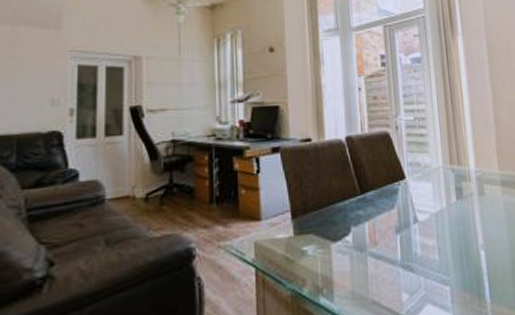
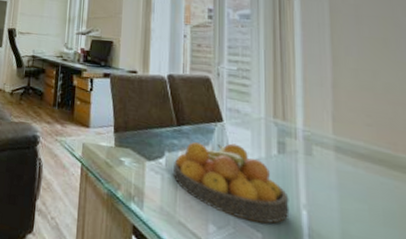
fruit bowl: none [361,200,471,278] -> present [174,142,290,224]

